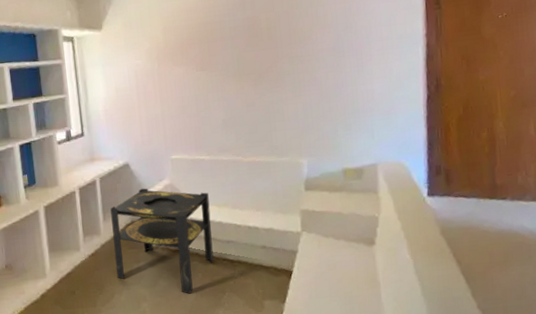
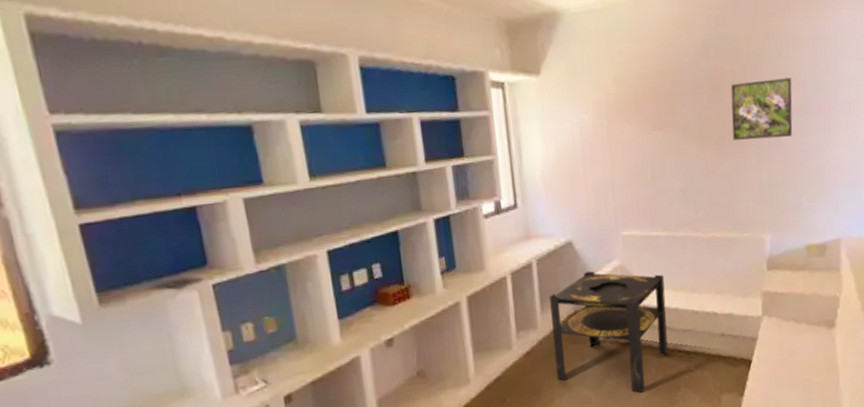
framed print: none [266,21,326,77] -> present [730,78,793,140]

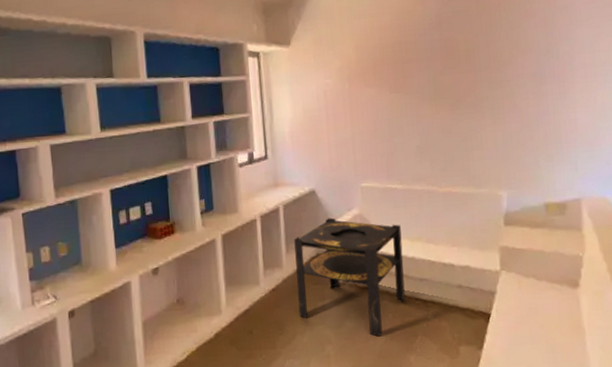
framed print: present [730,78,793,140] -> none [464,45,527,102]

